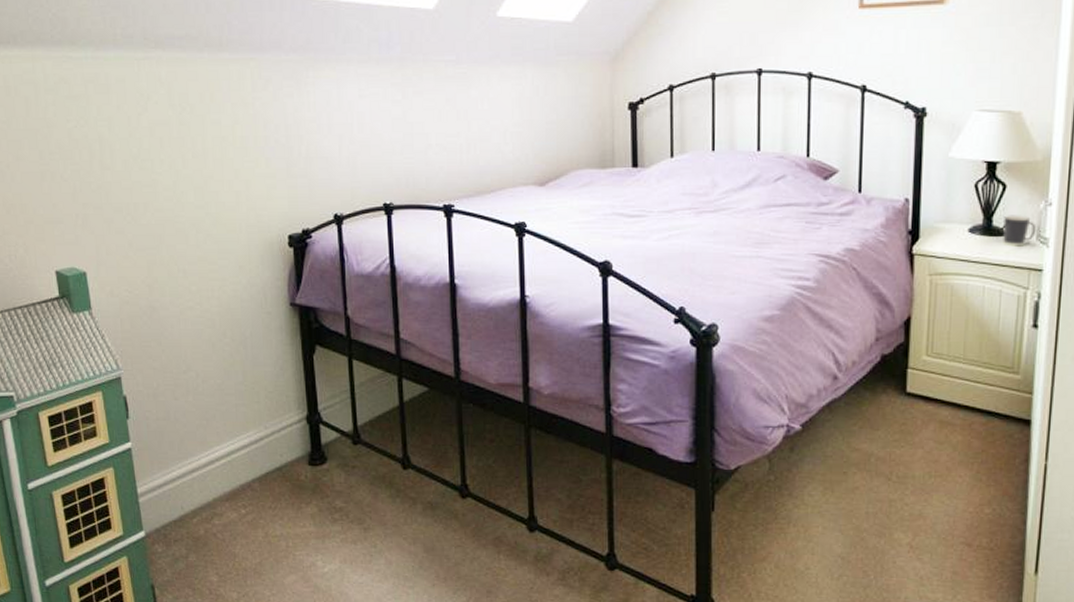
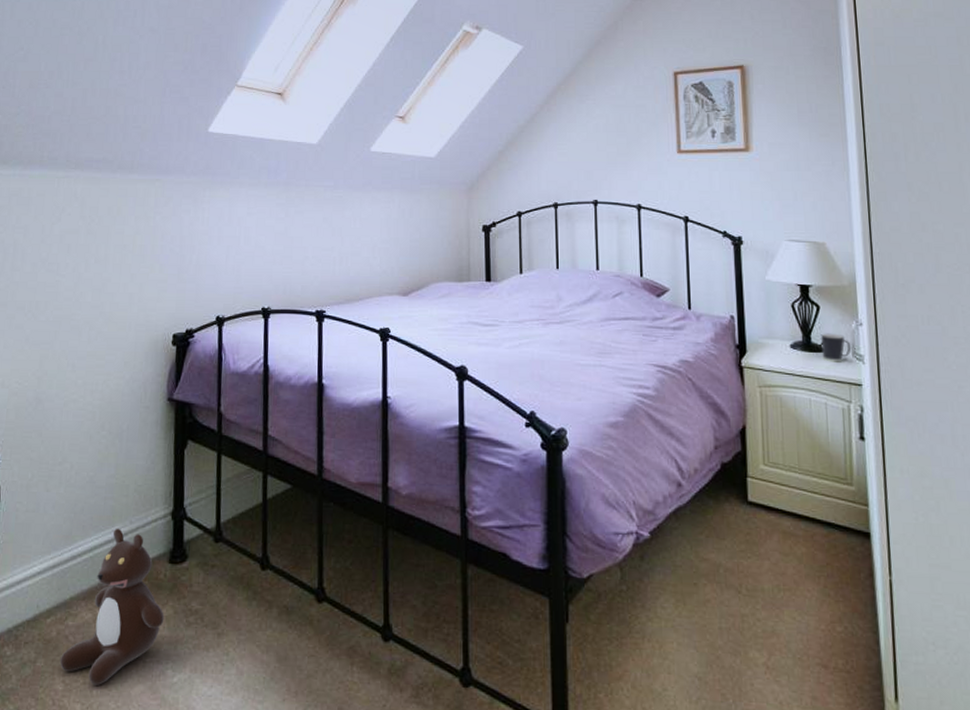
stuffed animal: none [210,433,310,576] -> present [59,528,164,685]

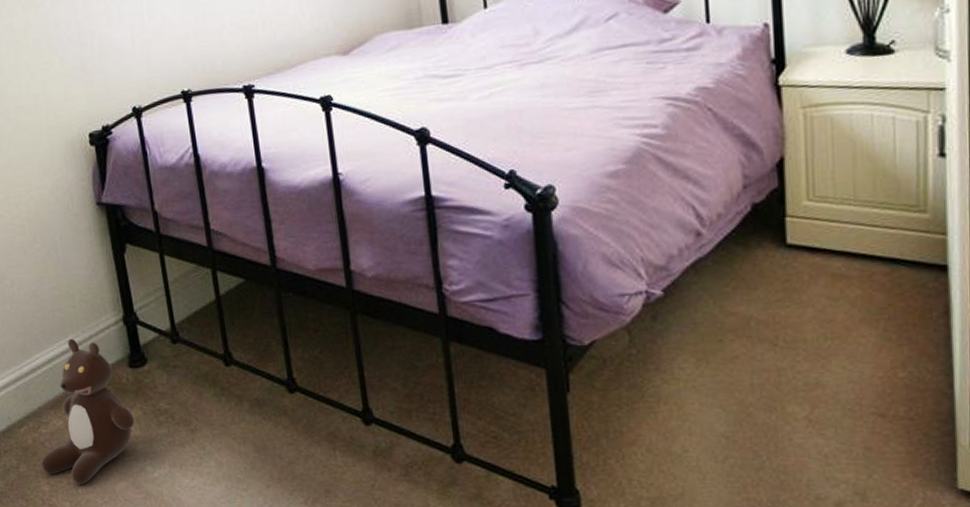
mug: present [820,333,852,362] -> none [888,27,933,65]

